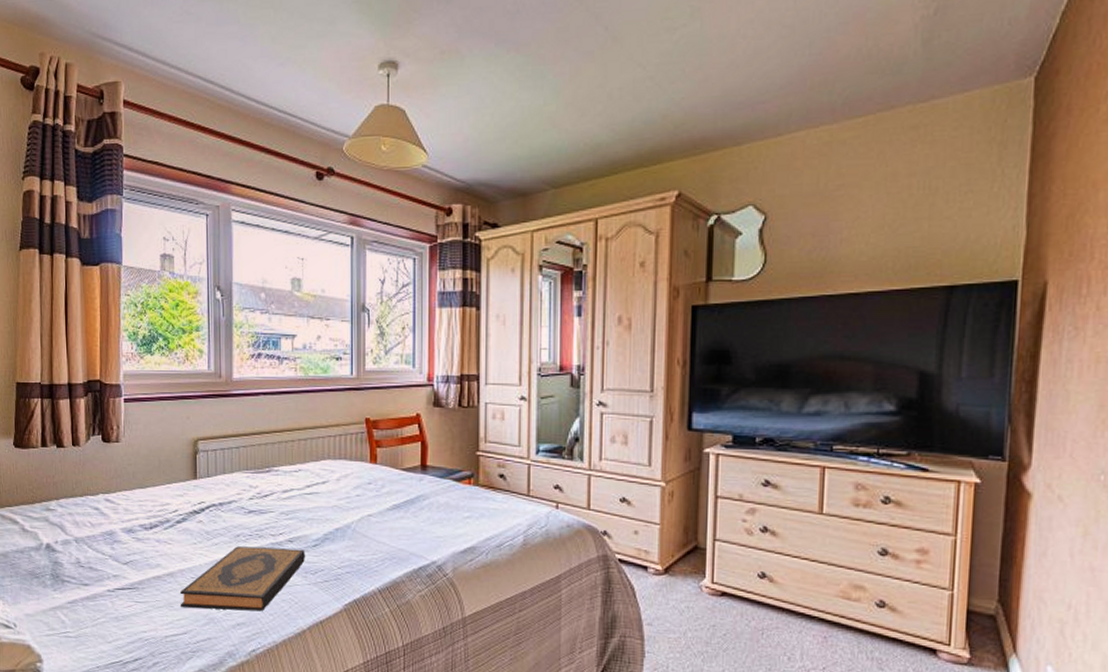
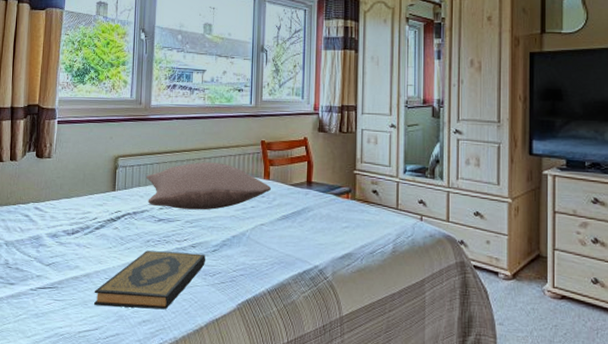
pillow: none [232,444,380,500] -> present [146,162,272,210]

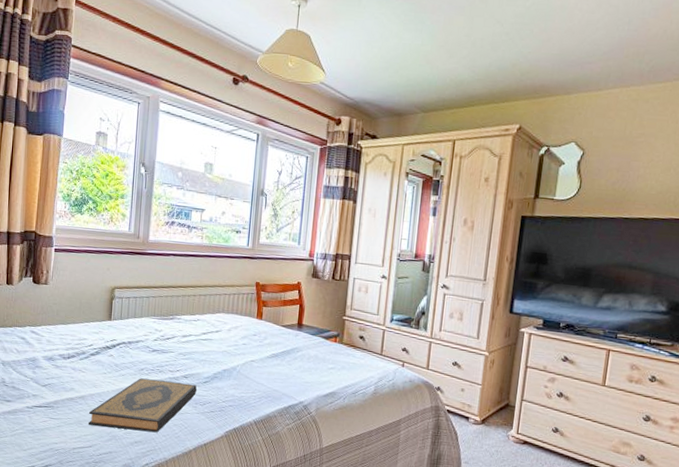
pillow: present [146,162,272,210] -> none [142,298,264,344]

